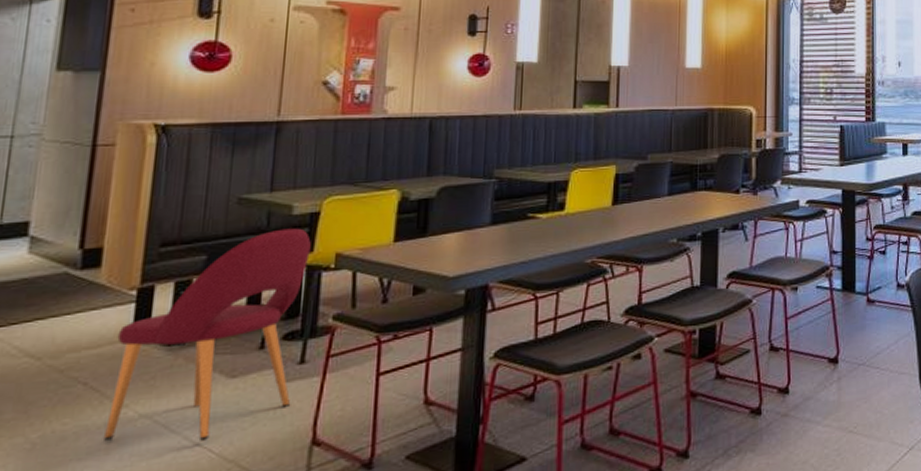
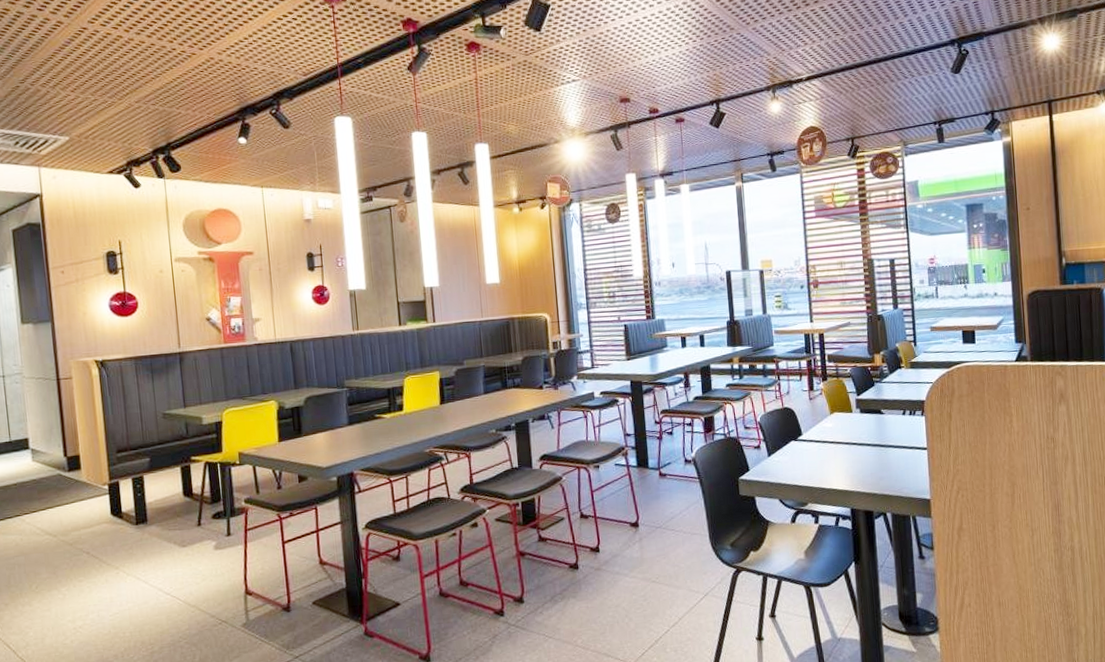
dining chair: present [102,228,311,441] -> none [101,434,227,592]

